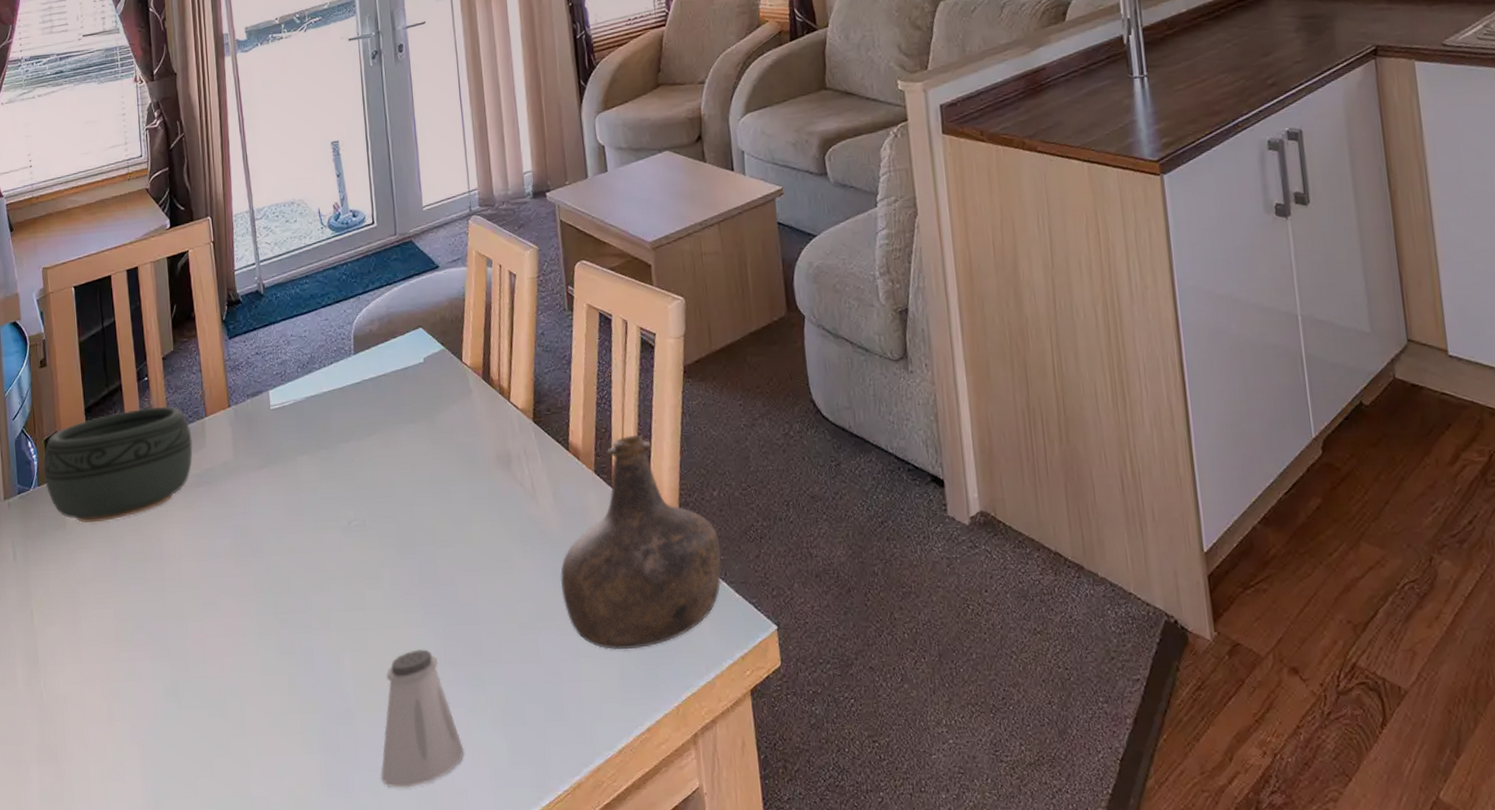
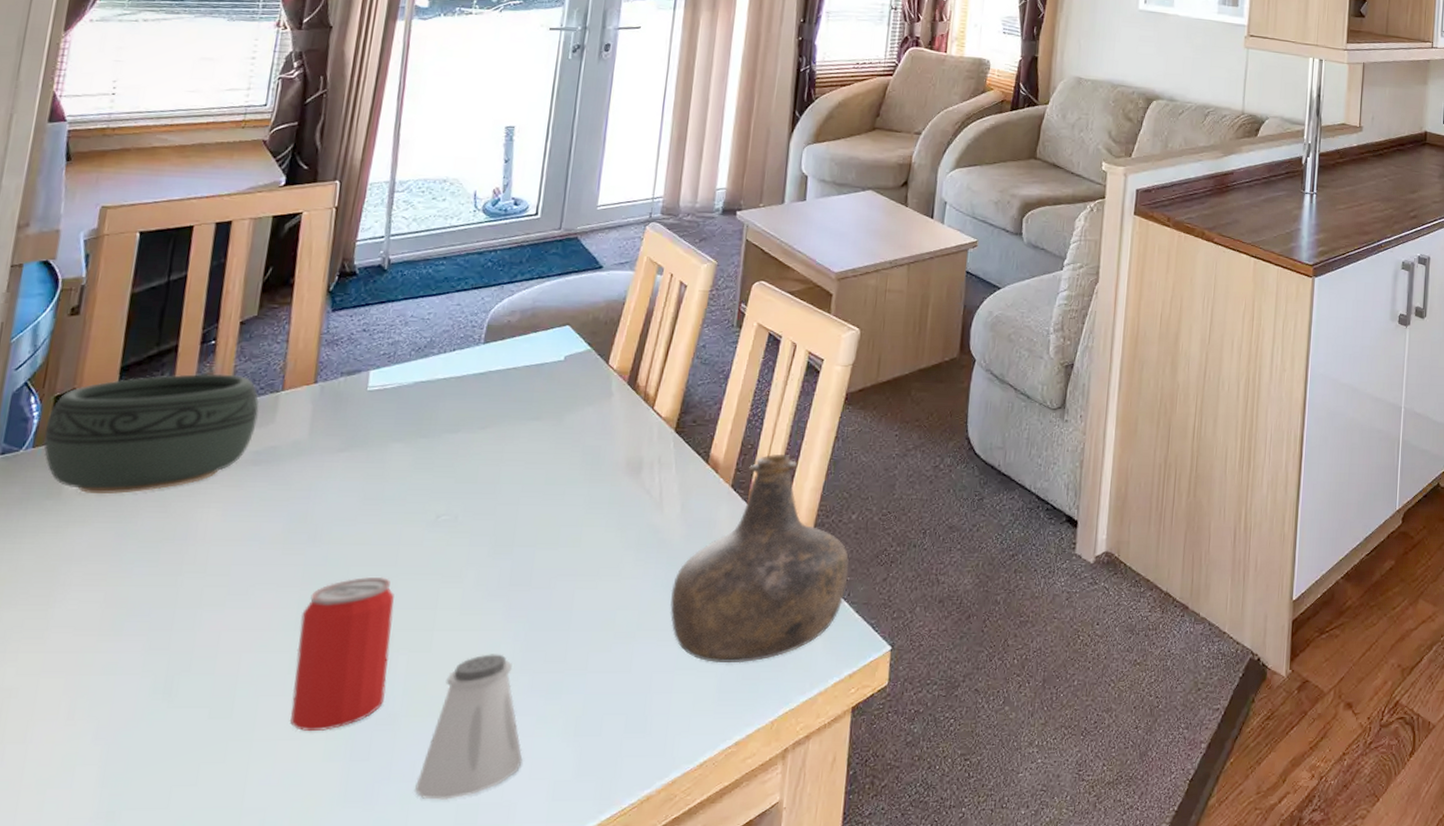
beverage can: none [260,581,341,726] -> present [289,576,394,731]

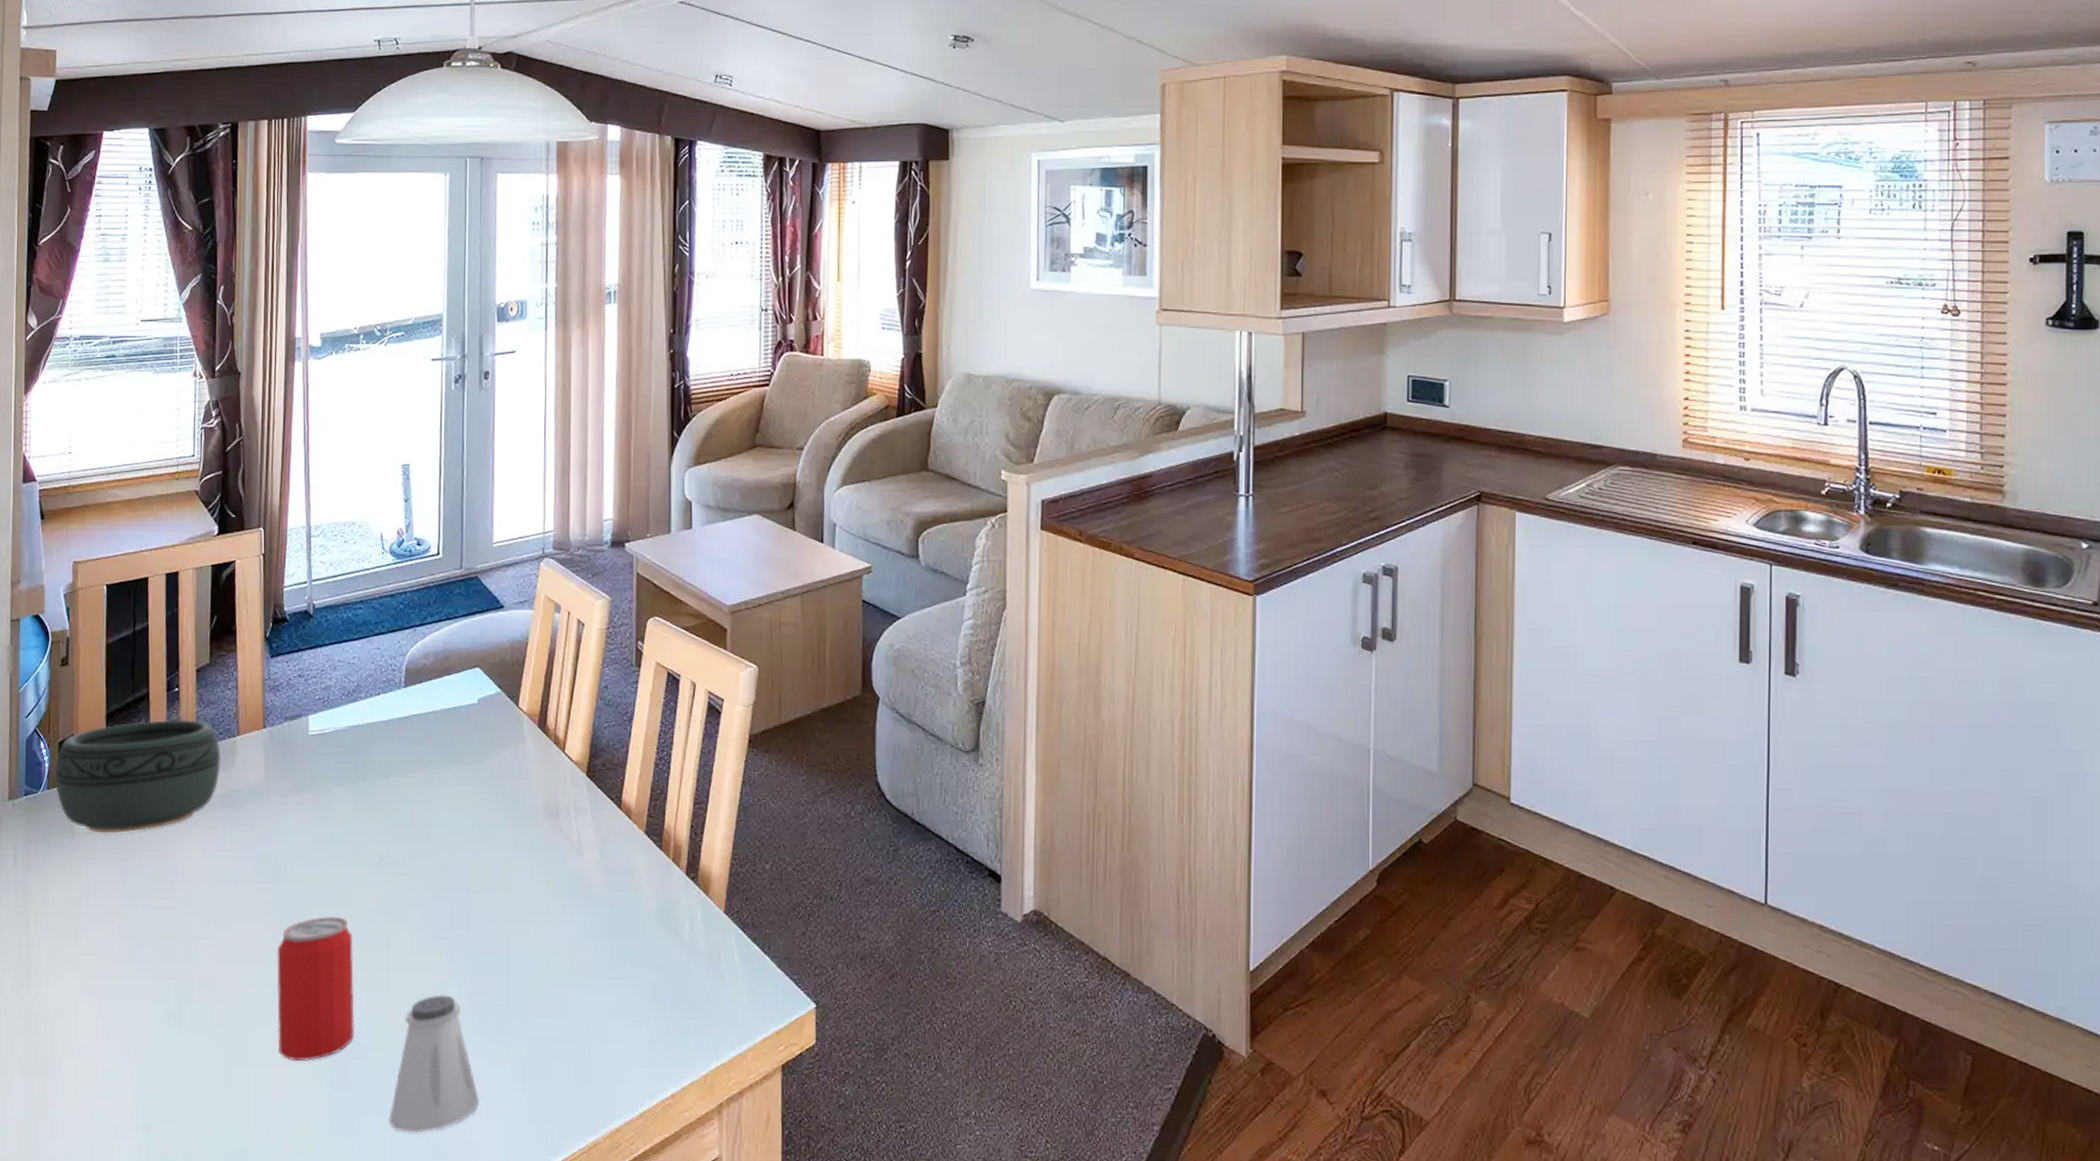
bottle: present [670,454,850,664] -> none [597,800,767,1015]

